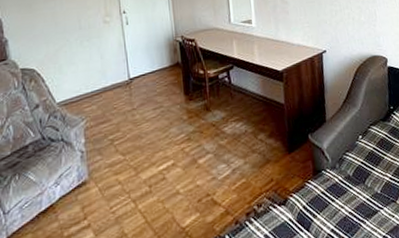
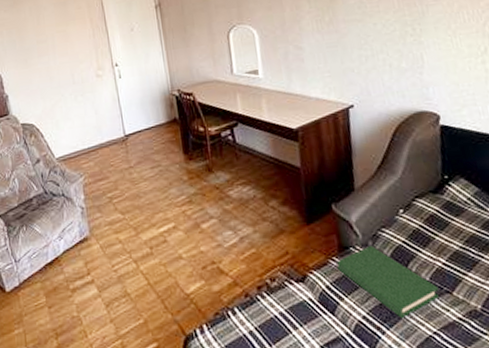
hardback book: none [312,168,387,227] -> present [337,246,439,318]

